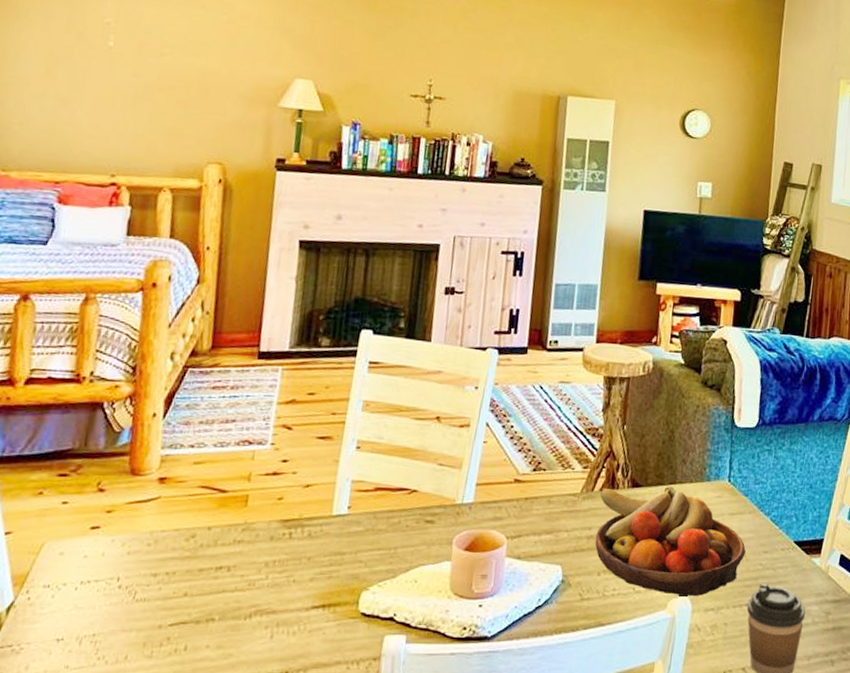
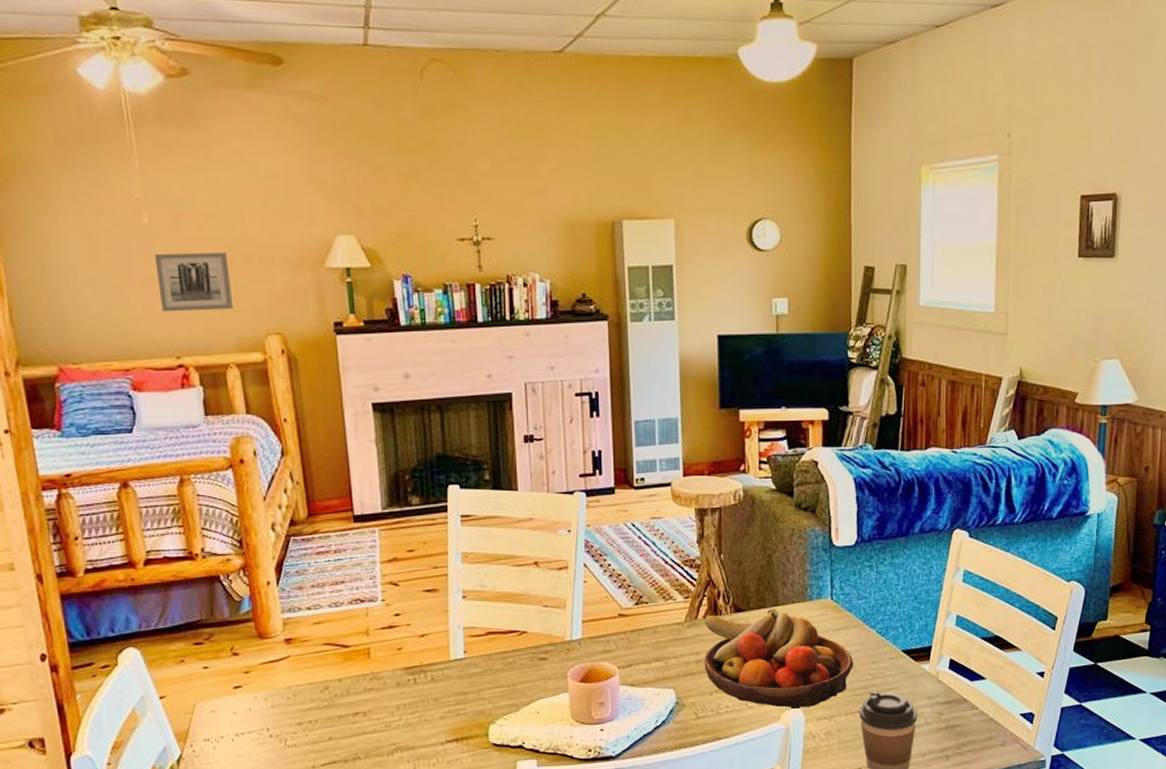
wall art: none [107,75,185,136] -> present [155,252,234,312]

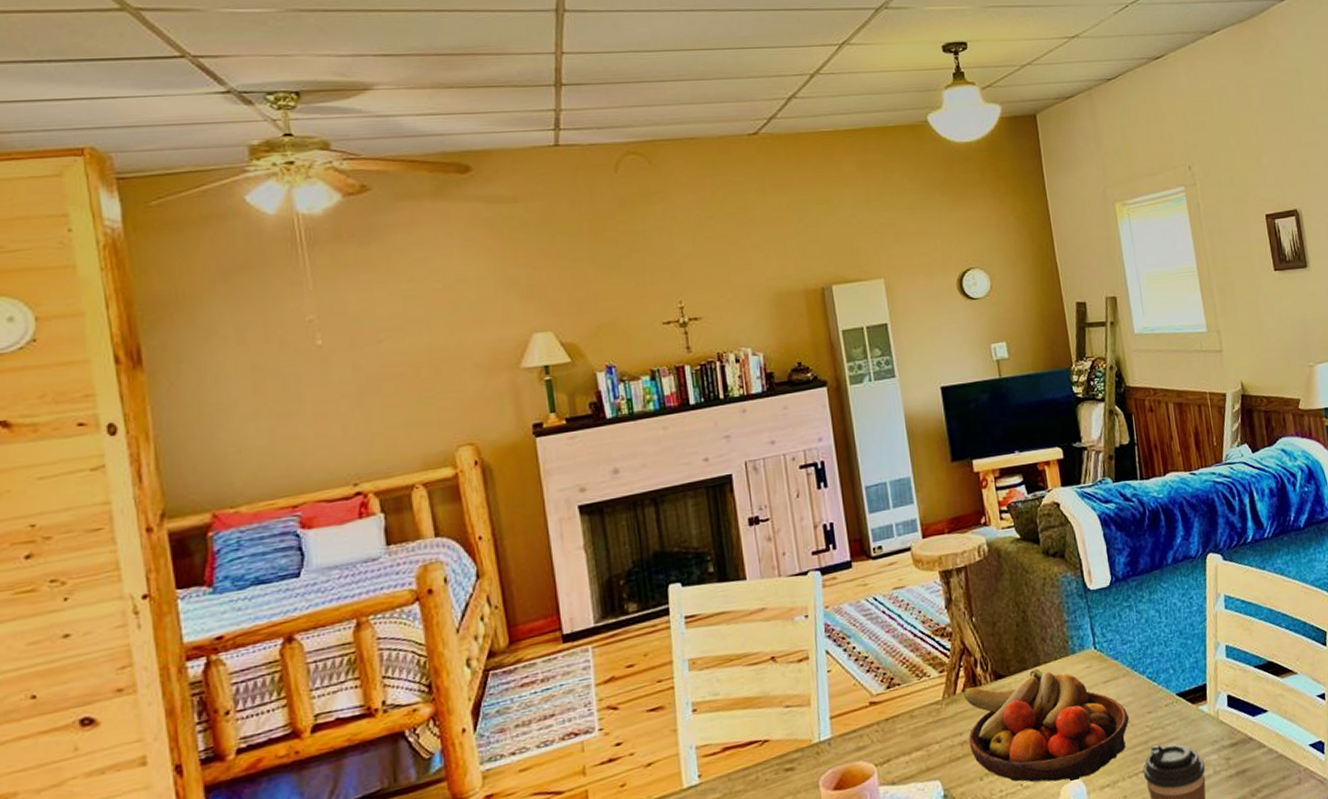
wall art: present [155,252,234,312] -> none [329,366,420,437]

